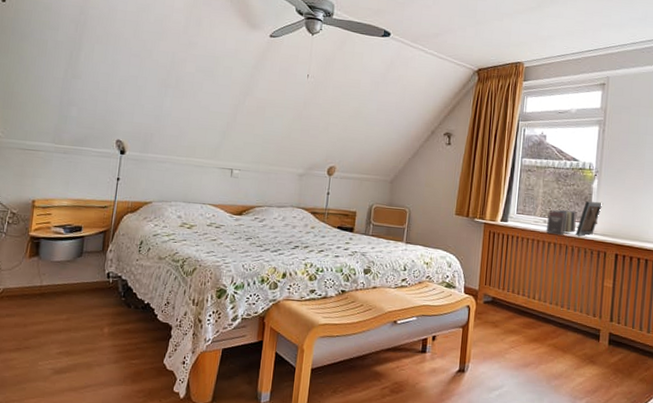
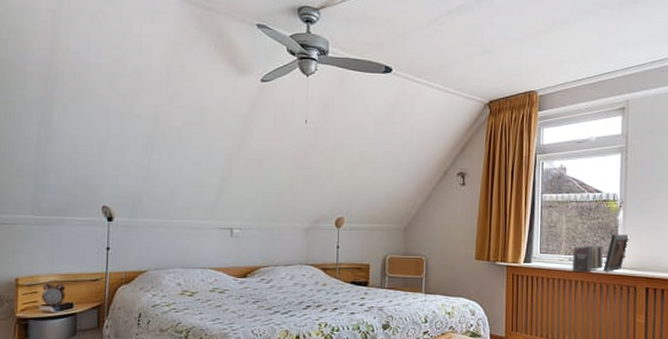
alarm clock: none [54,204,77,228] -> present [42,280,66,307]

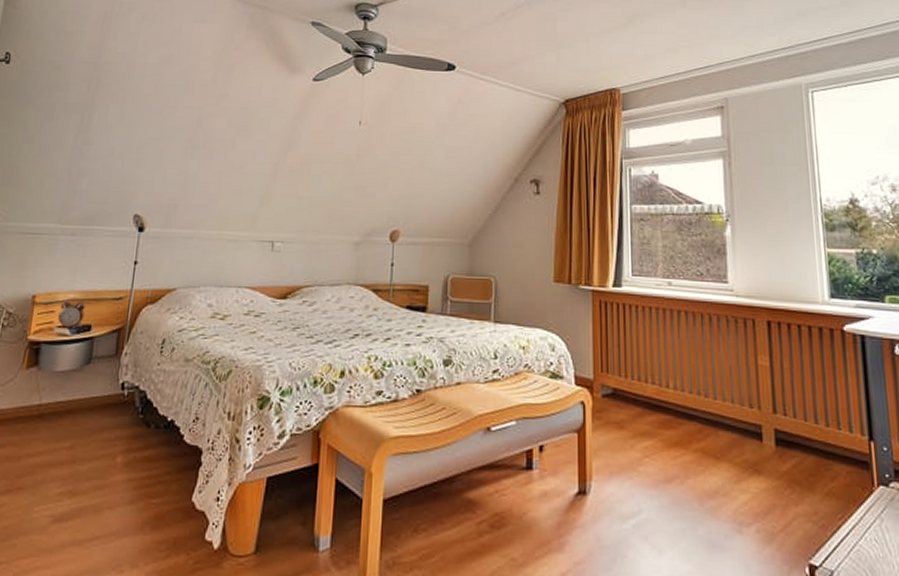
books: present [572,245,604,272] -> none [671,266,712,300]
picture frame: present [602,235,629,272] -> none [710,254,741,300]

